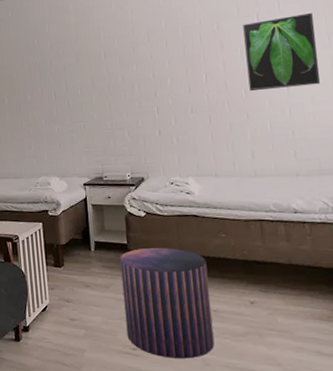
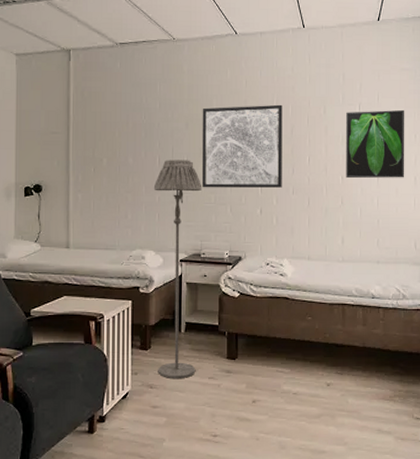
floor lamp: none [52,91,109,295] -> present [153,159,202,379]
wall art: none [90,27,180,116] -> present [201,104,283,188]
stool: present [120,248,215,359] -> none [209,330,292,443]

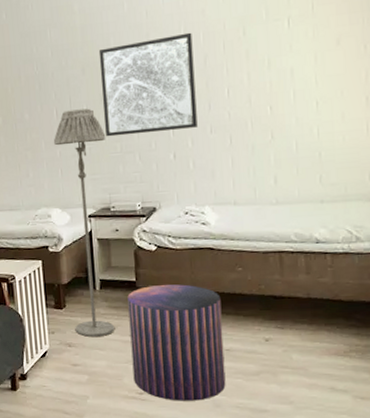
stool: none [209,330,292,443] -> present [127,284,226,401]
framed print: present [346,109,405,179] -> none [272,16,353,108]

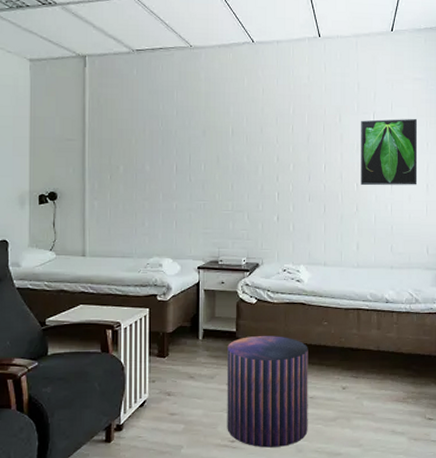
floor lamp: present [53,108,115,338] -> none [170,167,220,386]
wall art: present [98,32,198,137] -> none [219,112,299,196]
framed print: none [272,16,353,108] -> present [361,118,418,186]

